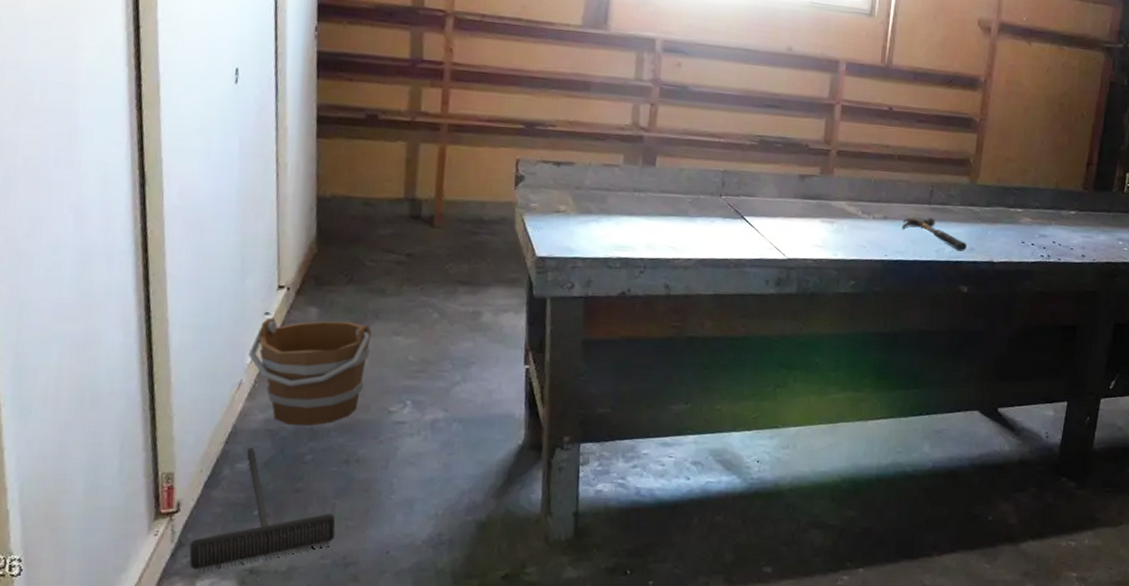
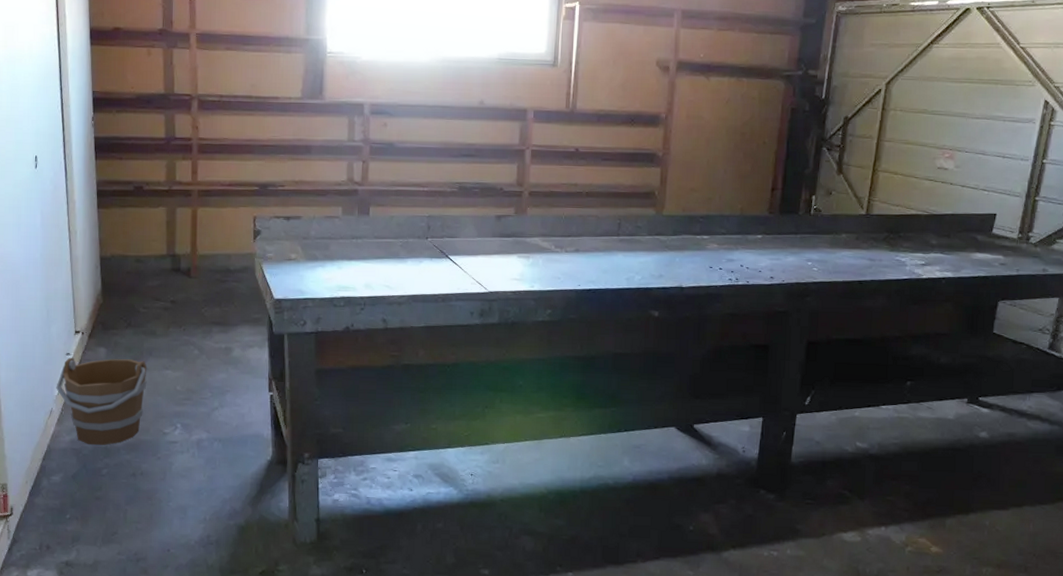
wire broom: present [189,448,336,574] -> none [21,463,128,565]
claw hammer: present [902,216,967,251] -> none [593,248,656,278]

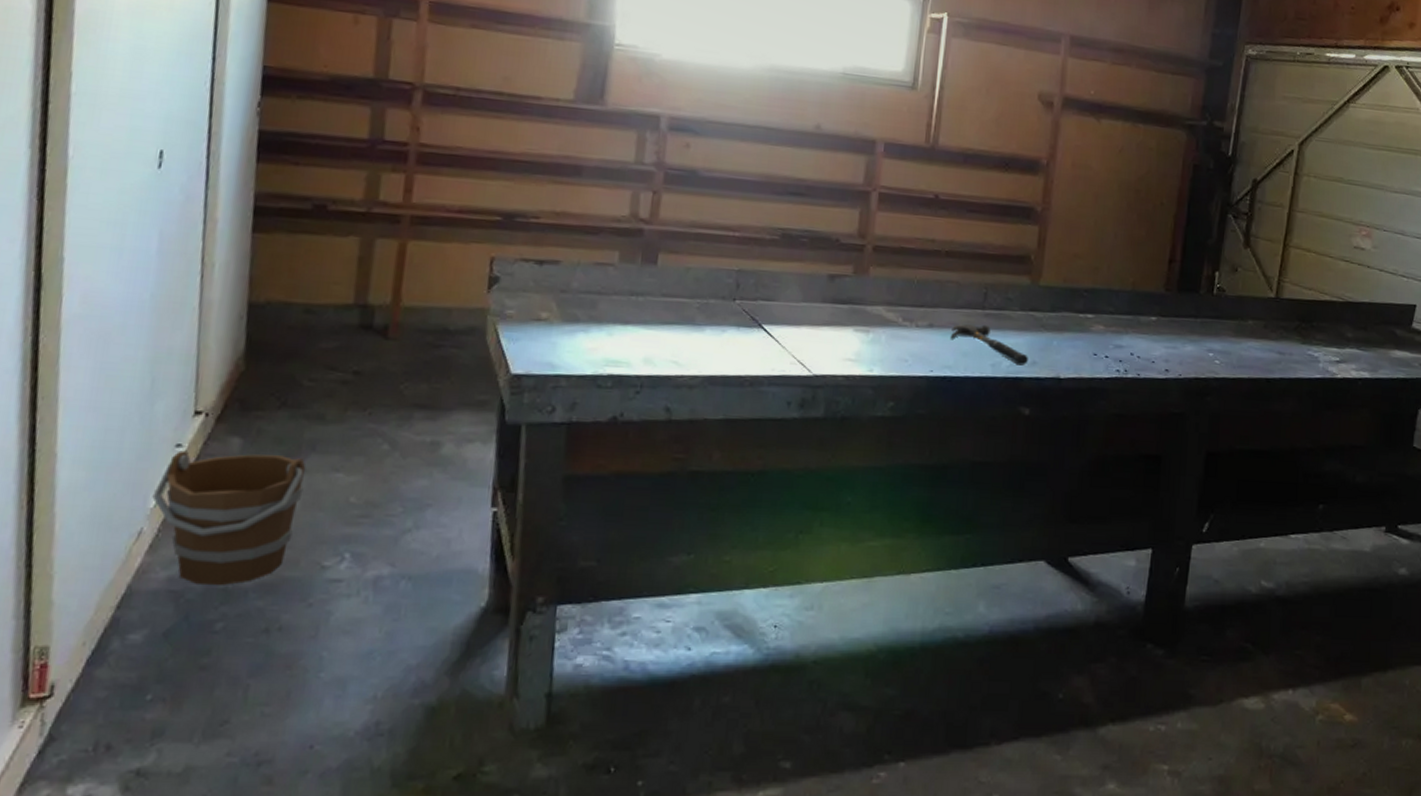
claw hammer: none [593,248,656,278] -> present [951,324,1028,366]

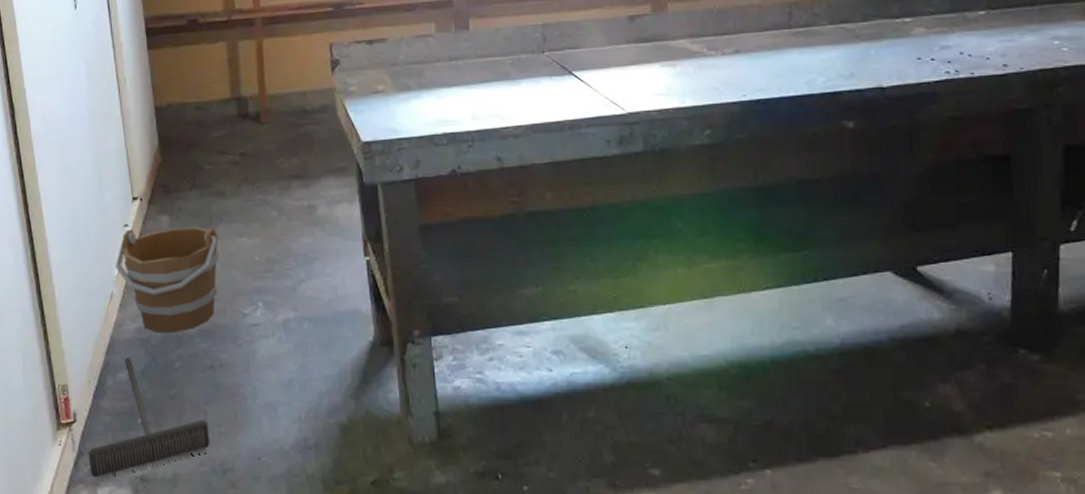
wire broom: none [60,614,248,777] -> present [88,357,210,482]
claw hammer: present [951,324,1028,366] -> none [759,43,845,80]

